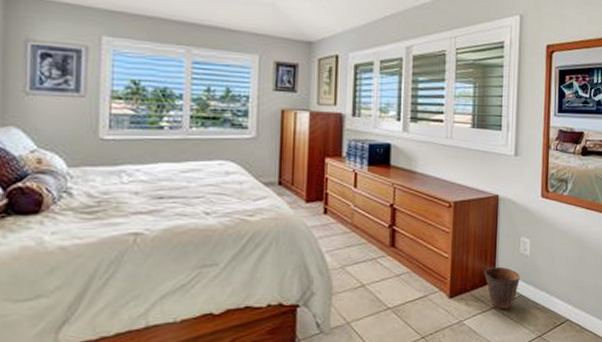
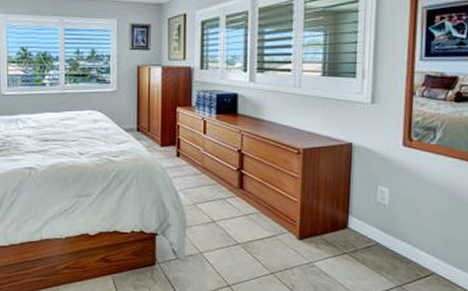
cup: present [484,266,521,310] -> none [336,213,378,257]

